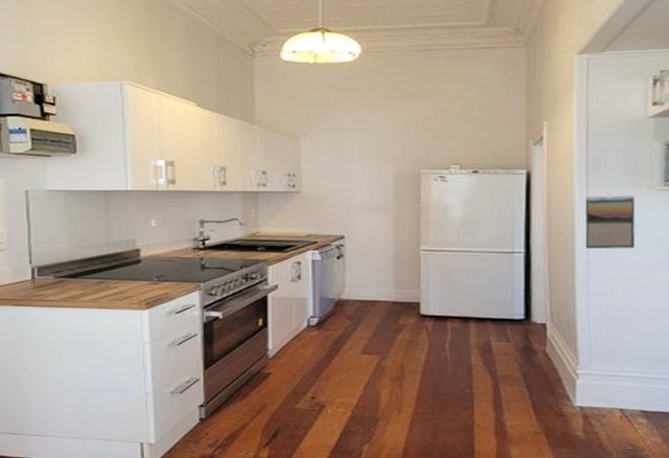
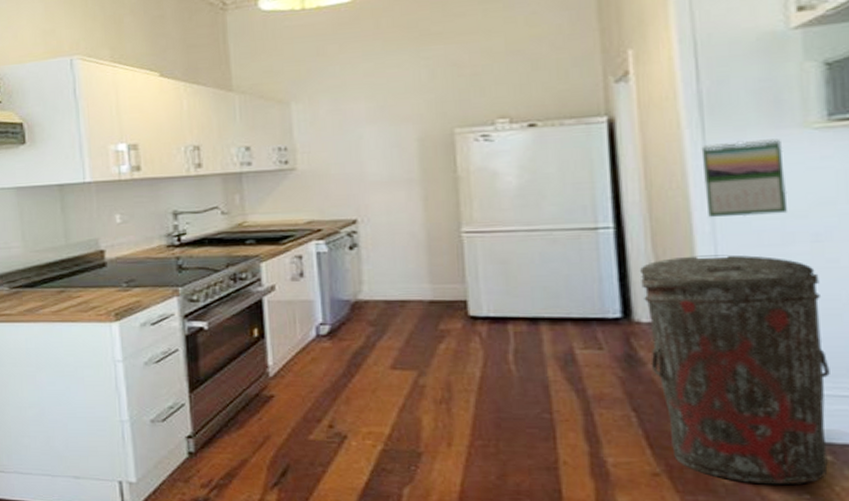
trash can: none [539,276,651,440] -> present [640,254,830,485]

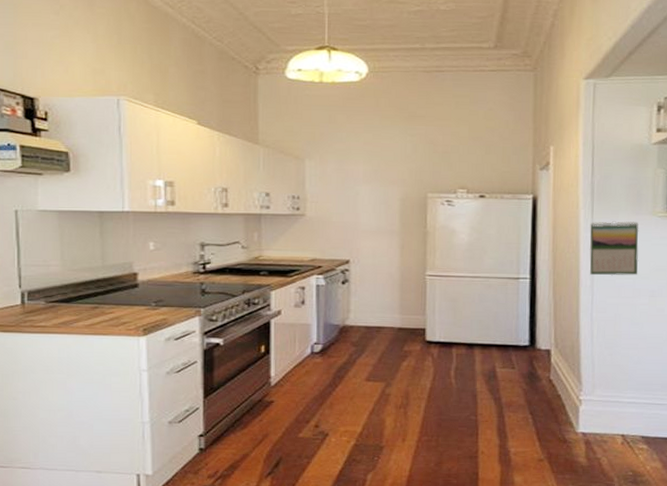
trash can: present [640,254,830,485] -> none [544,302,652,466]

